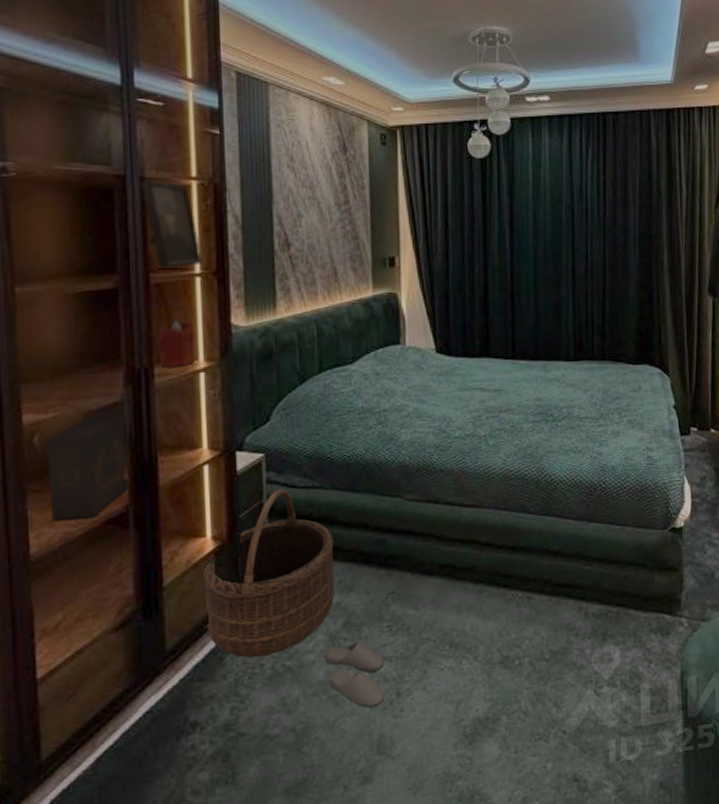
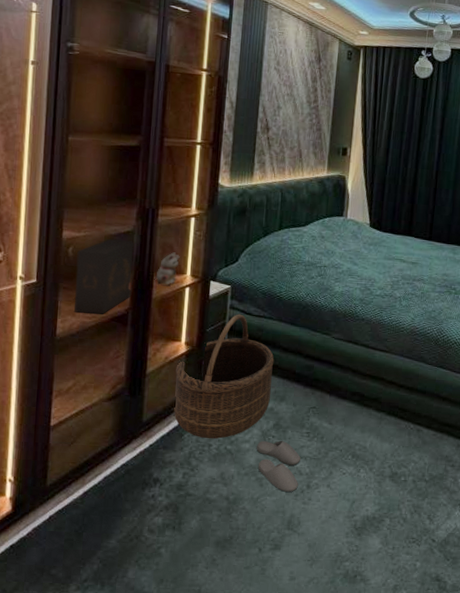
picture frame: present [141,178,203,270] -> none [166,66,204,137]
candle: present [158,320,195,367] -> none [163,176,191,211]
decorative figurine: none [161,421,191,467] -> present [156,252,180,285]

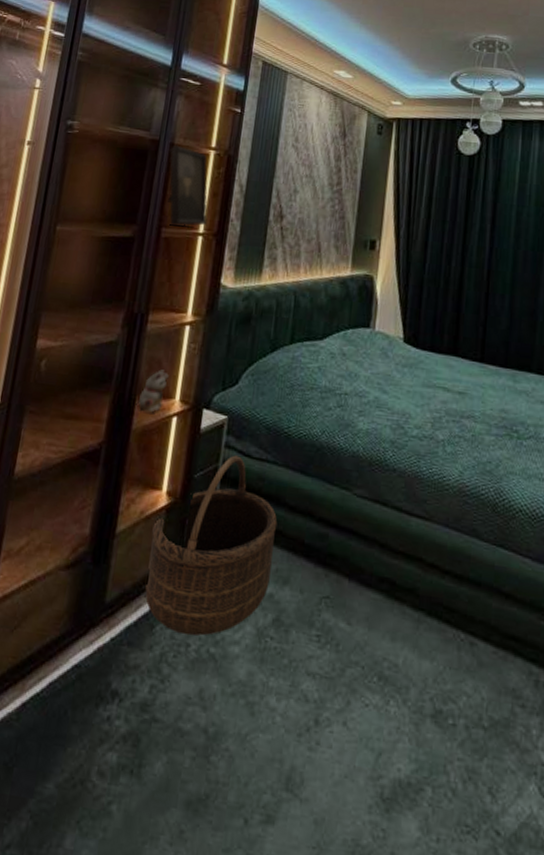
decorative box: present [74,239,136,315] -> none [39,350,119,449]
picture frame: none [166,66,204,137] -> present [167,144,208,227]
slippers: present [257,440,301,492] -> none [249,644,308,729]

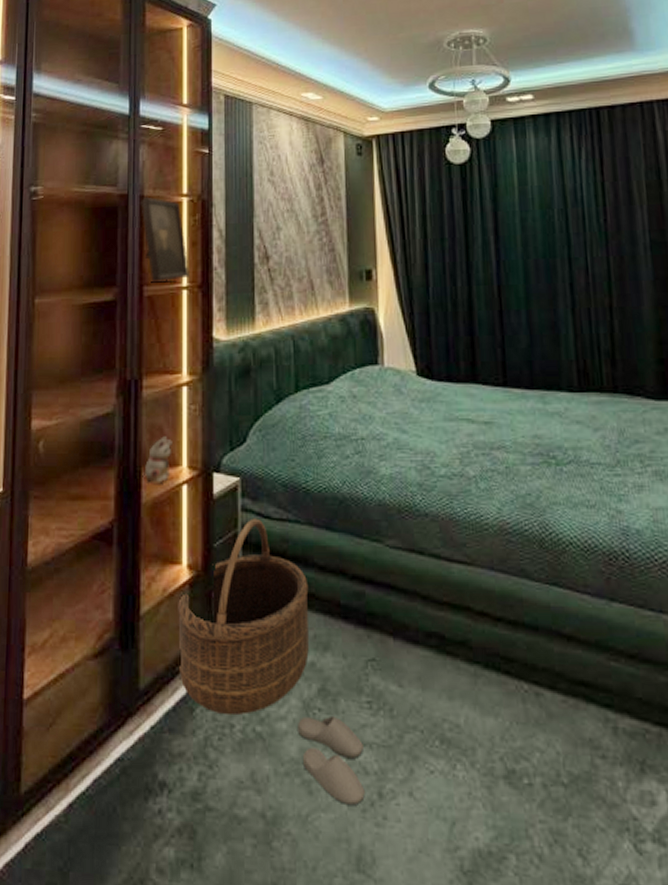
slippers: none [249,644,308,729] -> present [298,715,365,805]

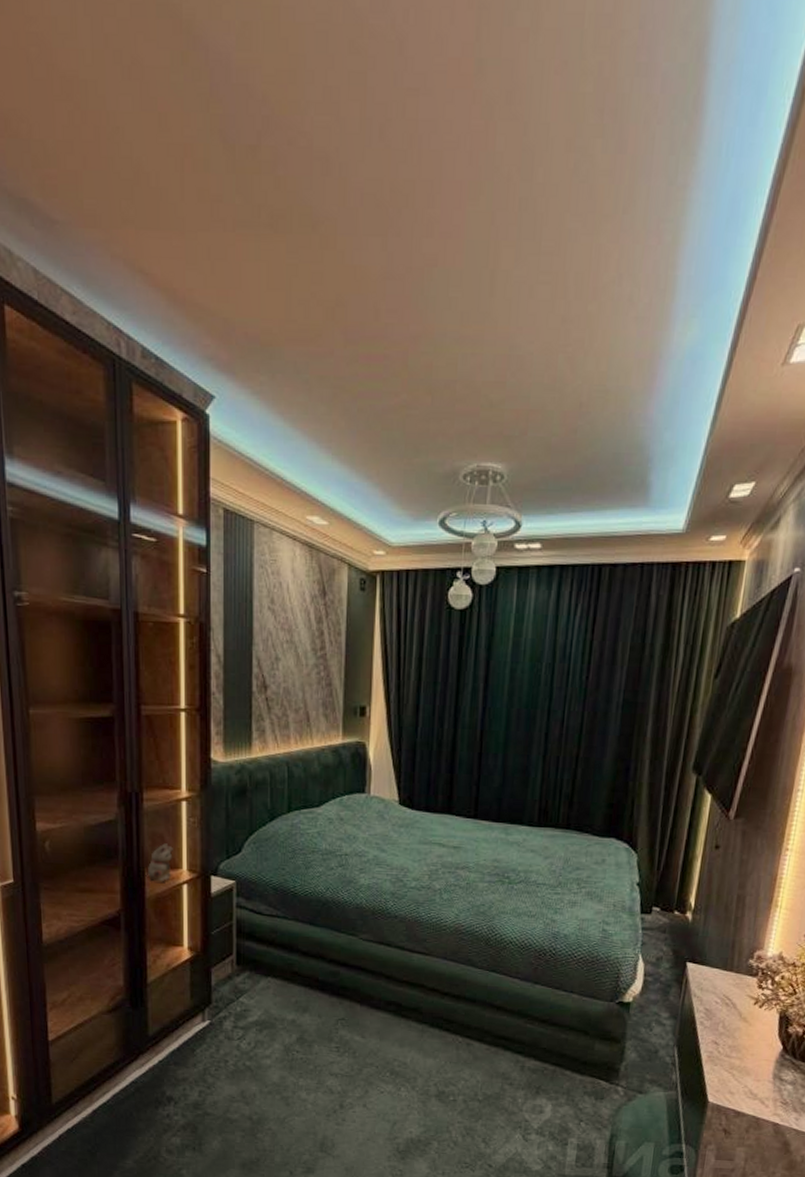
picture frame: present [141,196,189,283] -> none [135,613,187,703]
basket: present [178,518,309,716] -> none [180,913,293,1055]
slippers: present [298,715,365,805] -> none [280,1055,331,1112]

